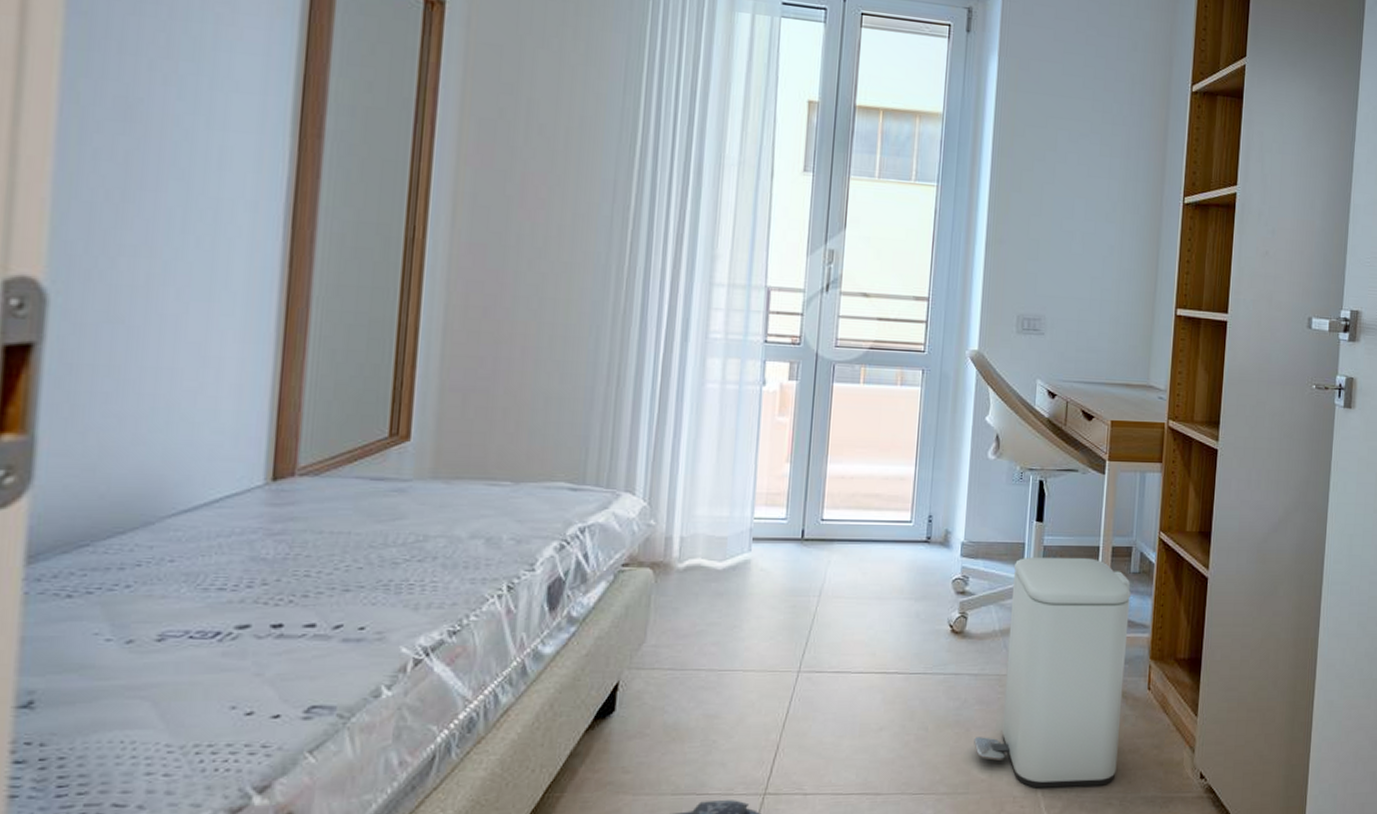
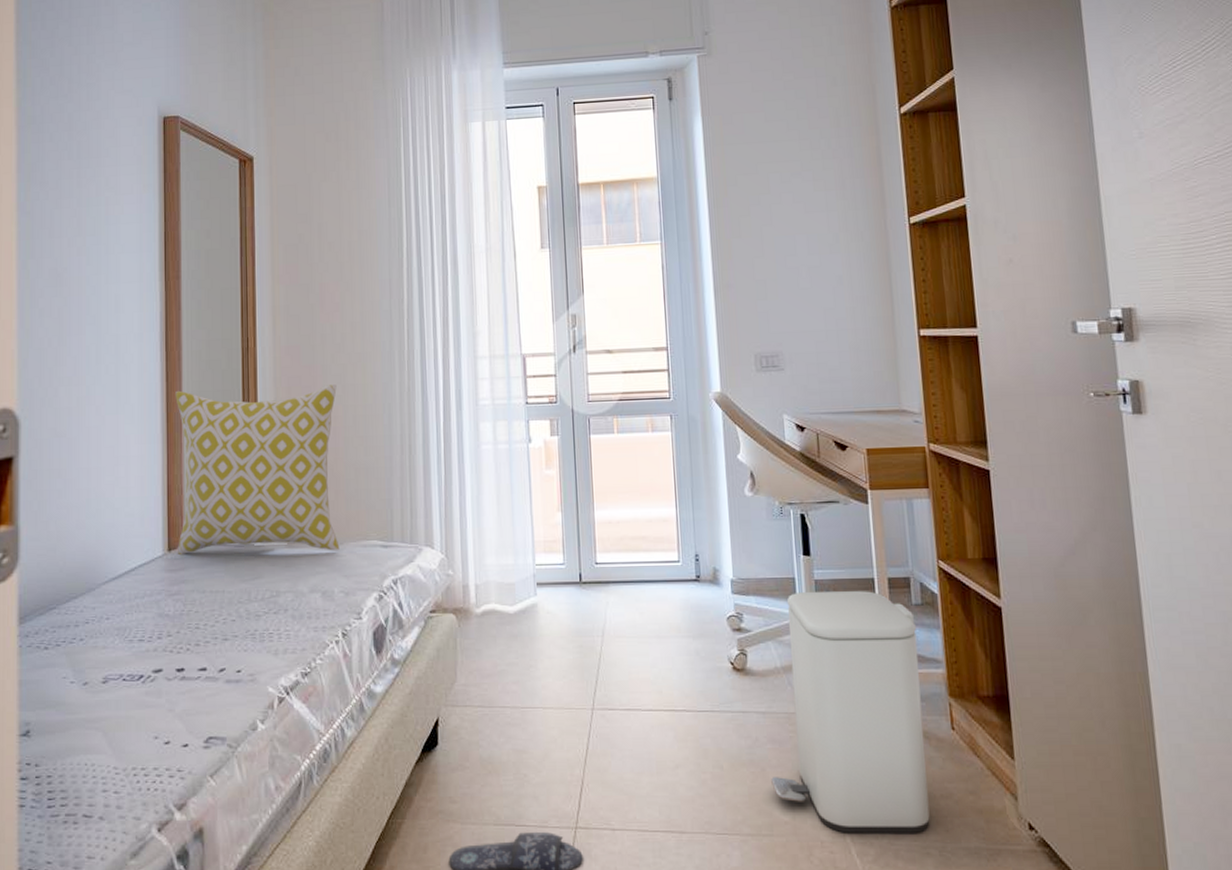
pillow: none [287,280,532,492] -> present [175,384,340,556]

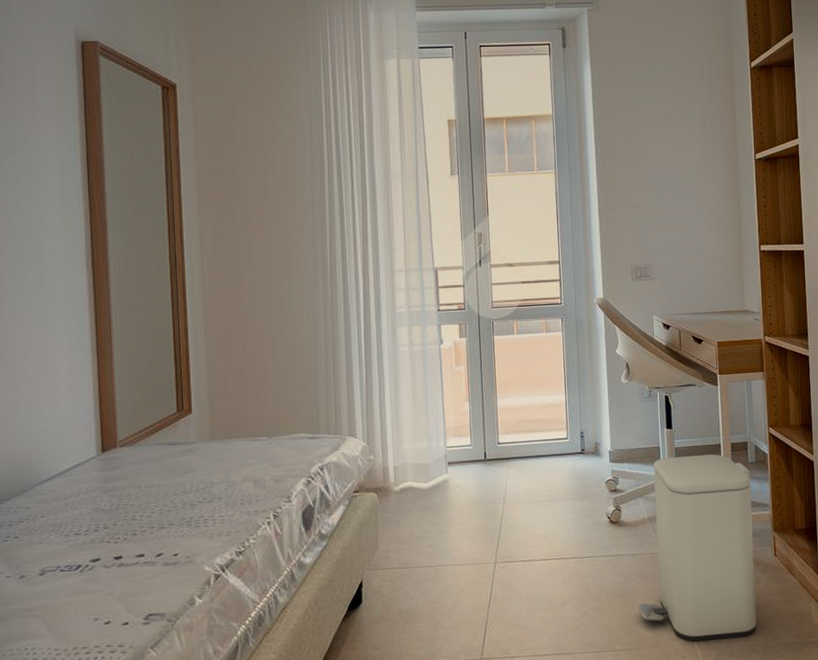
pillow: present [175,384,340,556] -> none [104,296,270,456]

